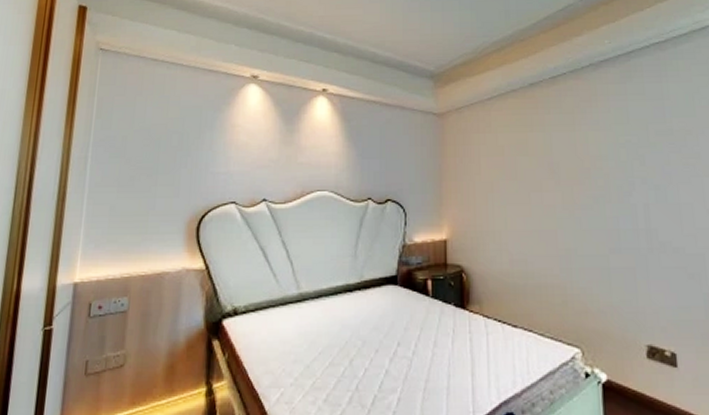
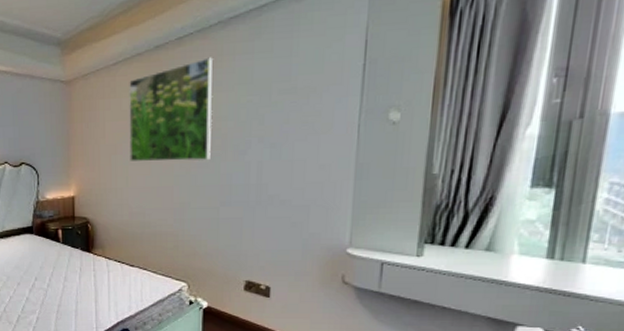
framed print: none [504,97,594,203] -> present [129,57,213,162]

